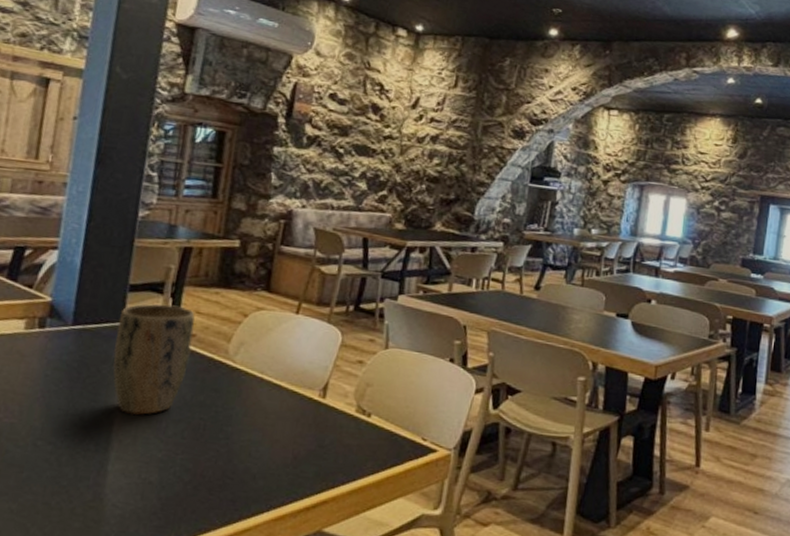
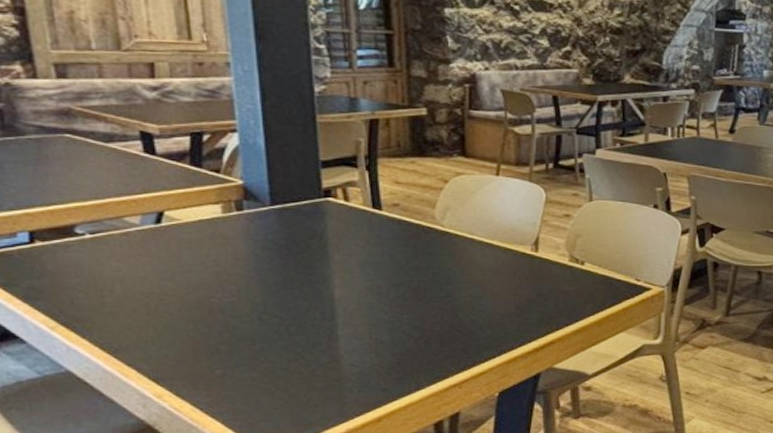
plant pot: present [113,304,195,415] -> none [317,177,397,284]

